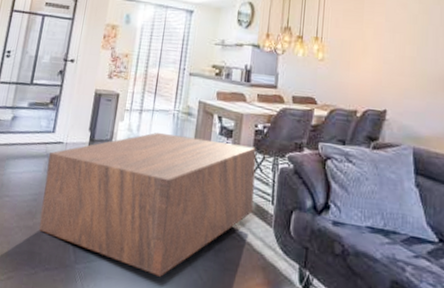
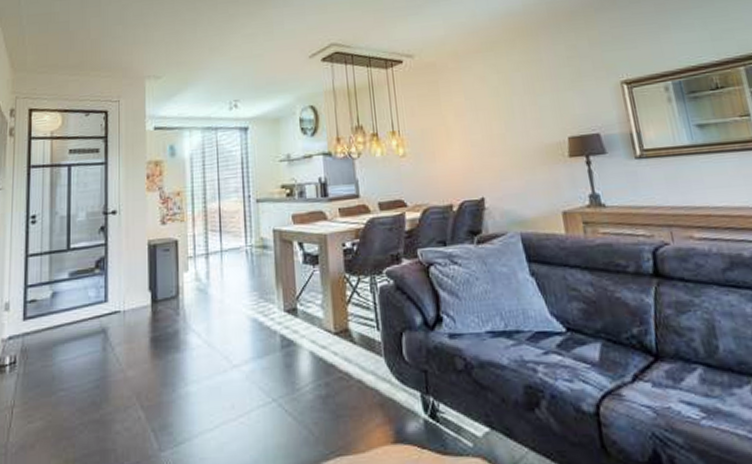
coffee table: present [39,132,256,277] -> none [104,269,358,443]

